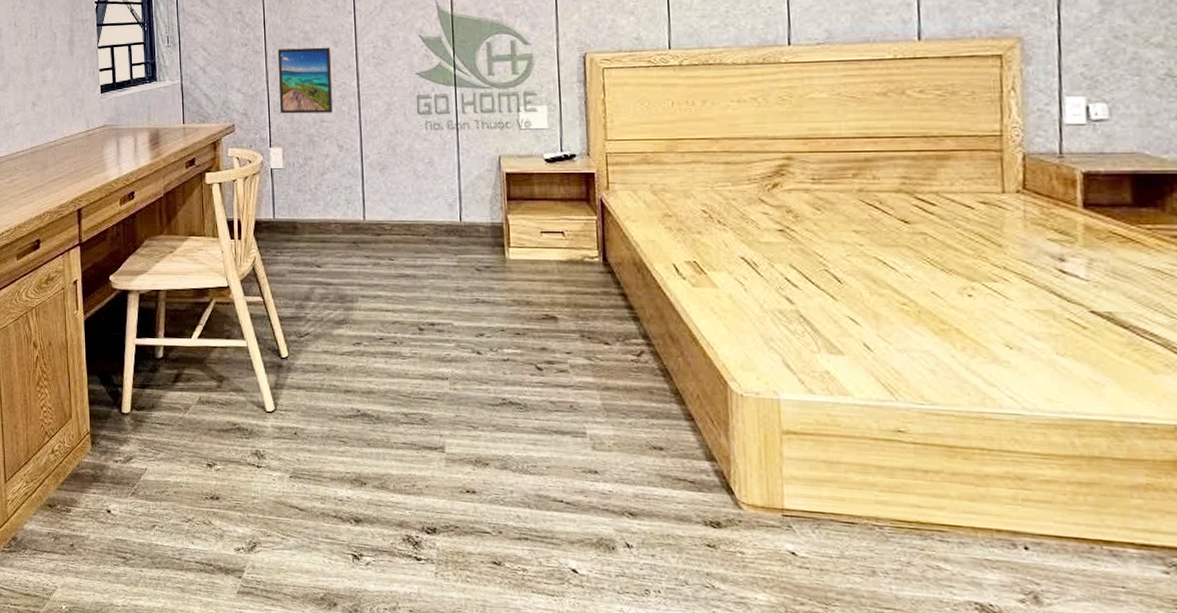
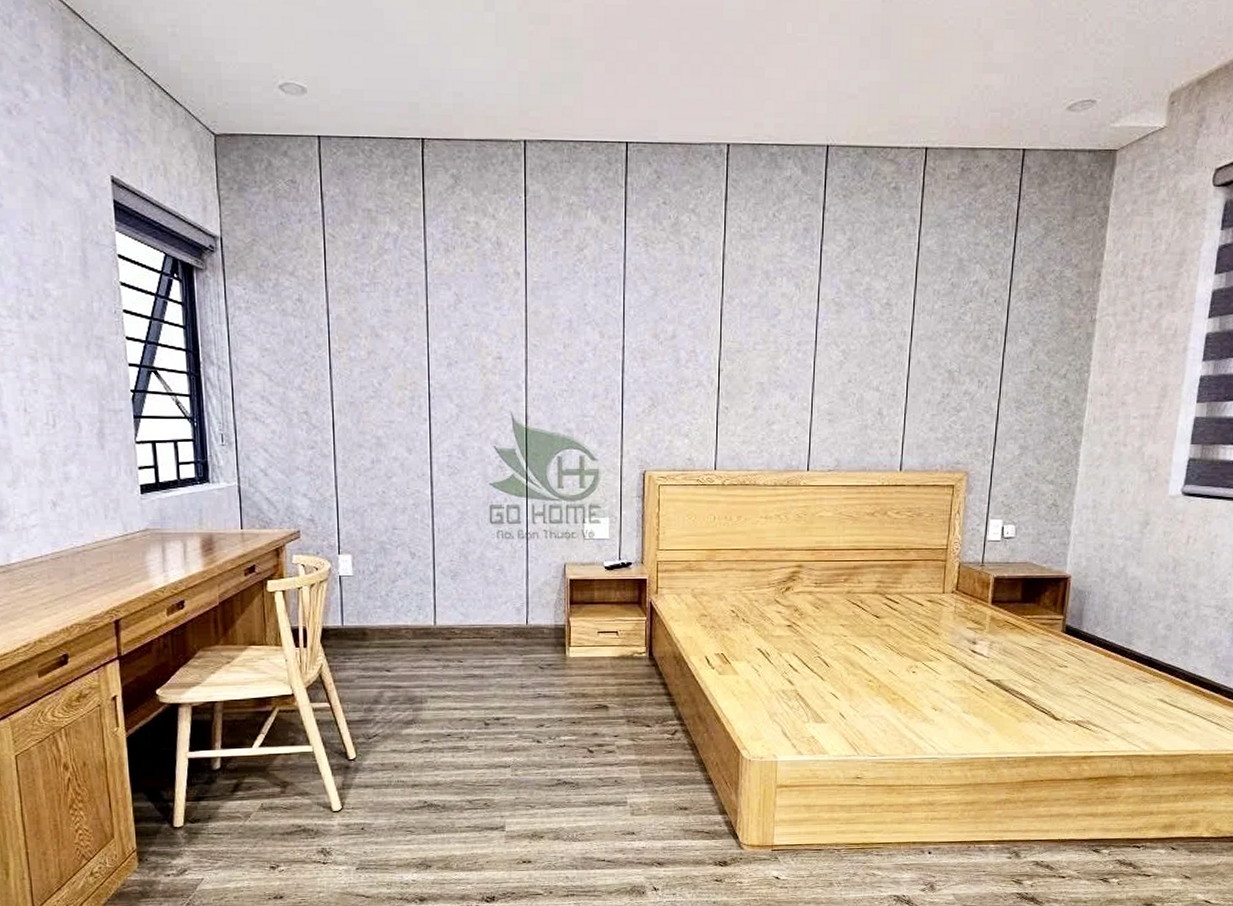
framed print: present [277,47,333,114] -> none [347,454,406,521]

